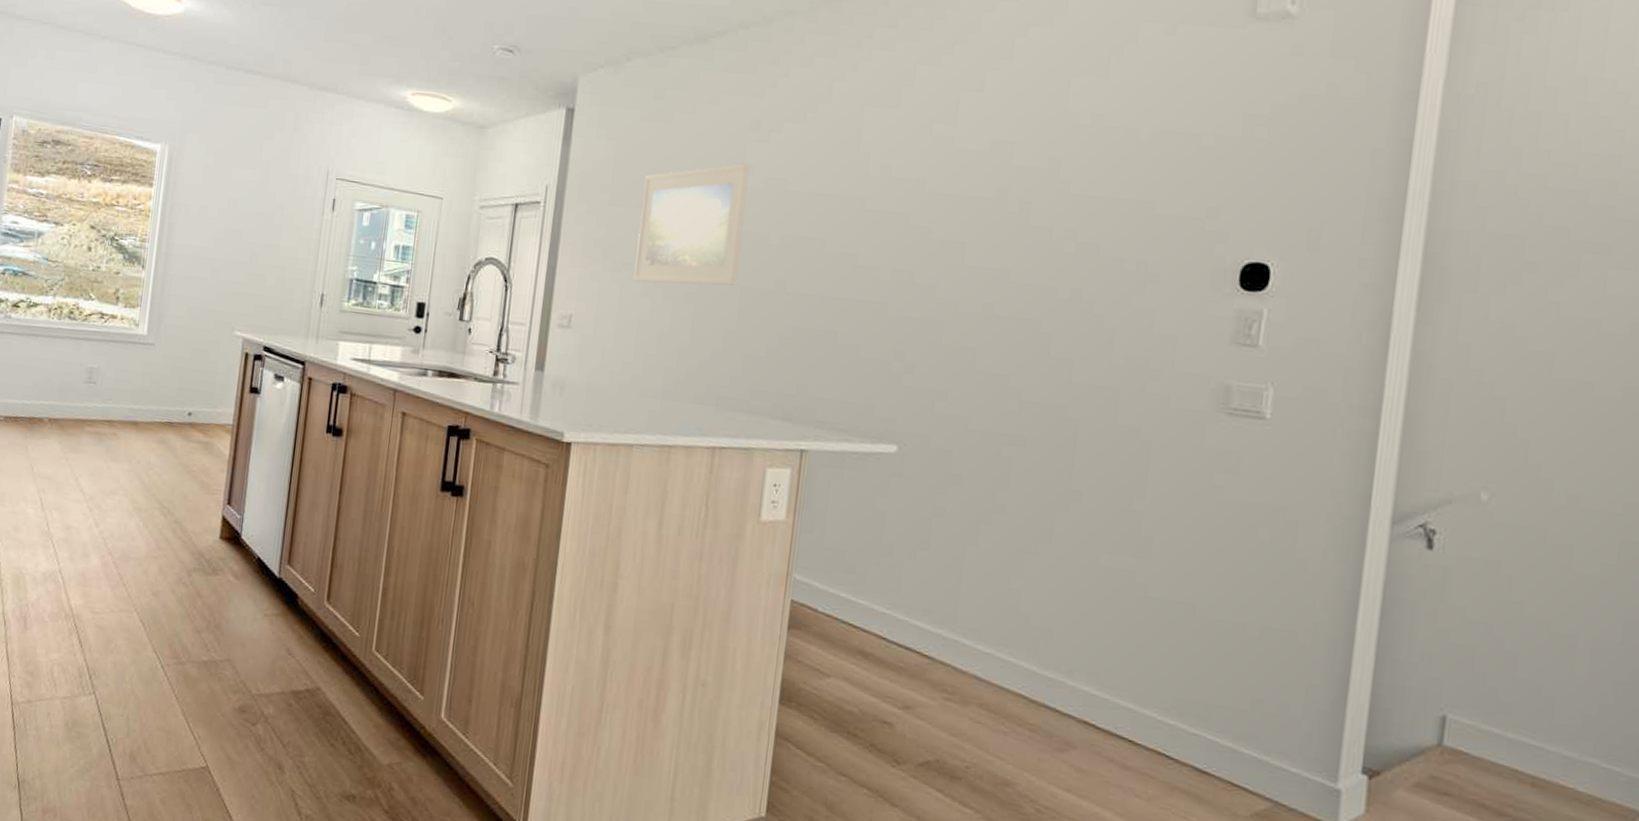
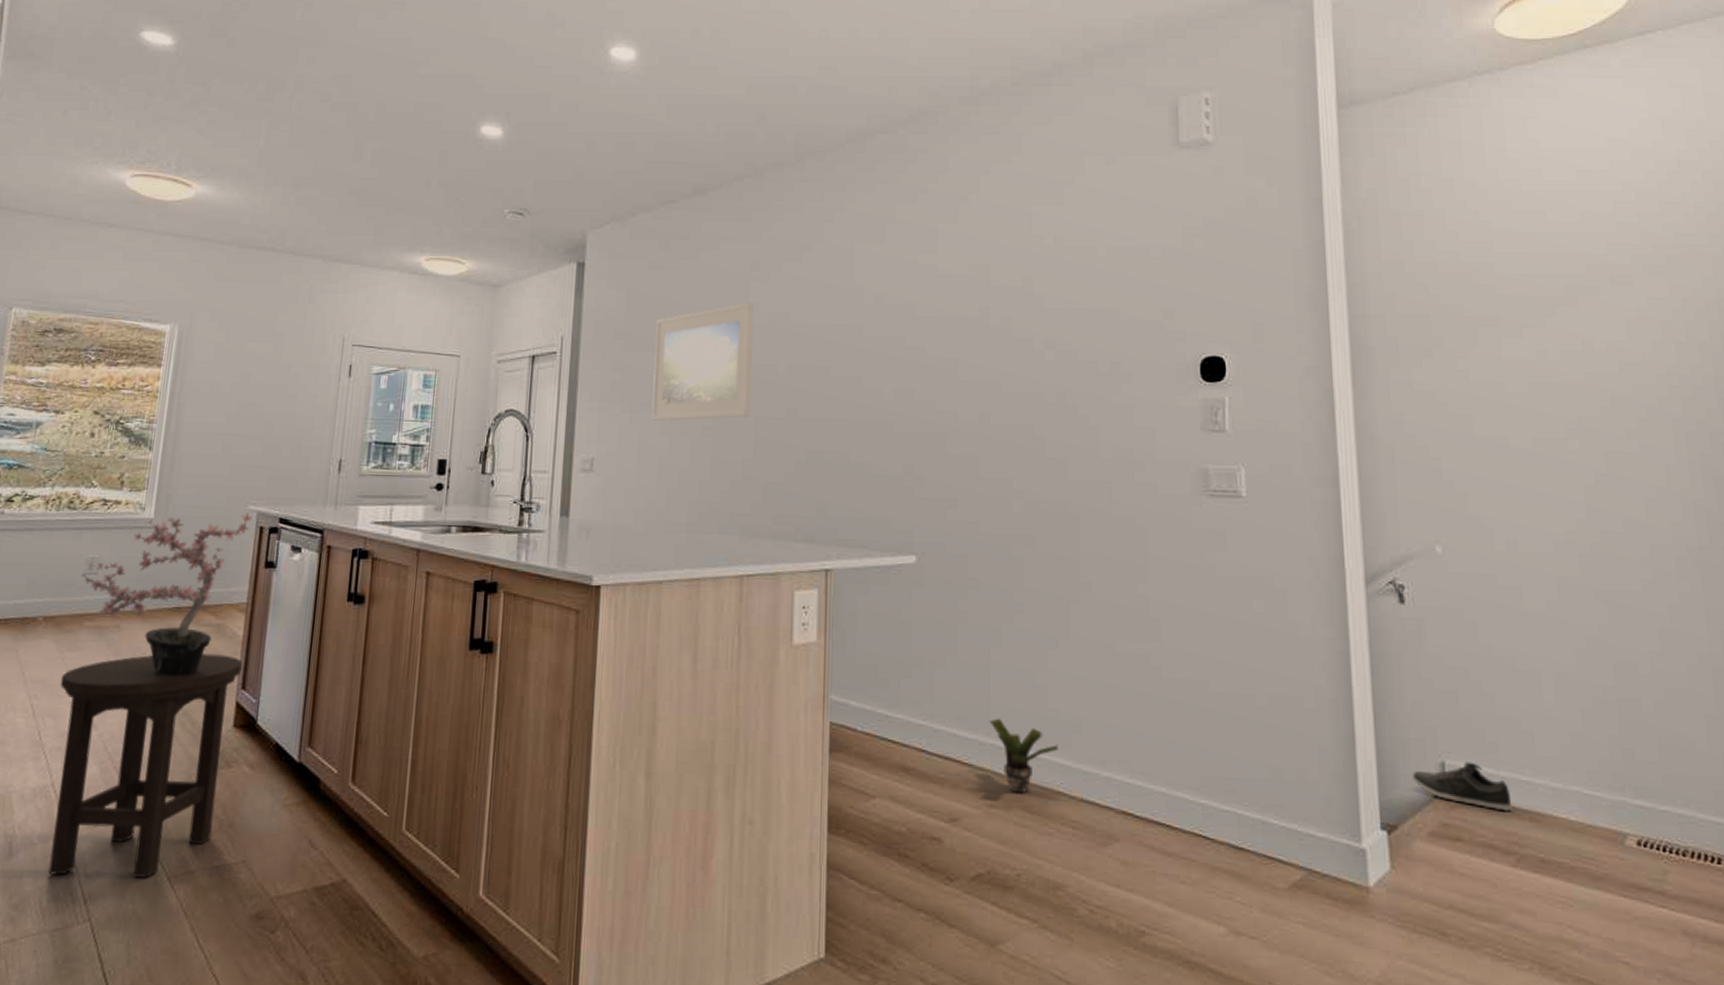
stool: none [57,463,229,665] -> present [47,652,243,879]
potted plant: none [81,335,238,487] -> present [80,513,252,676]
potted plant: none [955,616,1025,692] -> present [989,718,1058,794]
shoe: none [1406,718,1516,773] -> present [1412,761,1513,810]

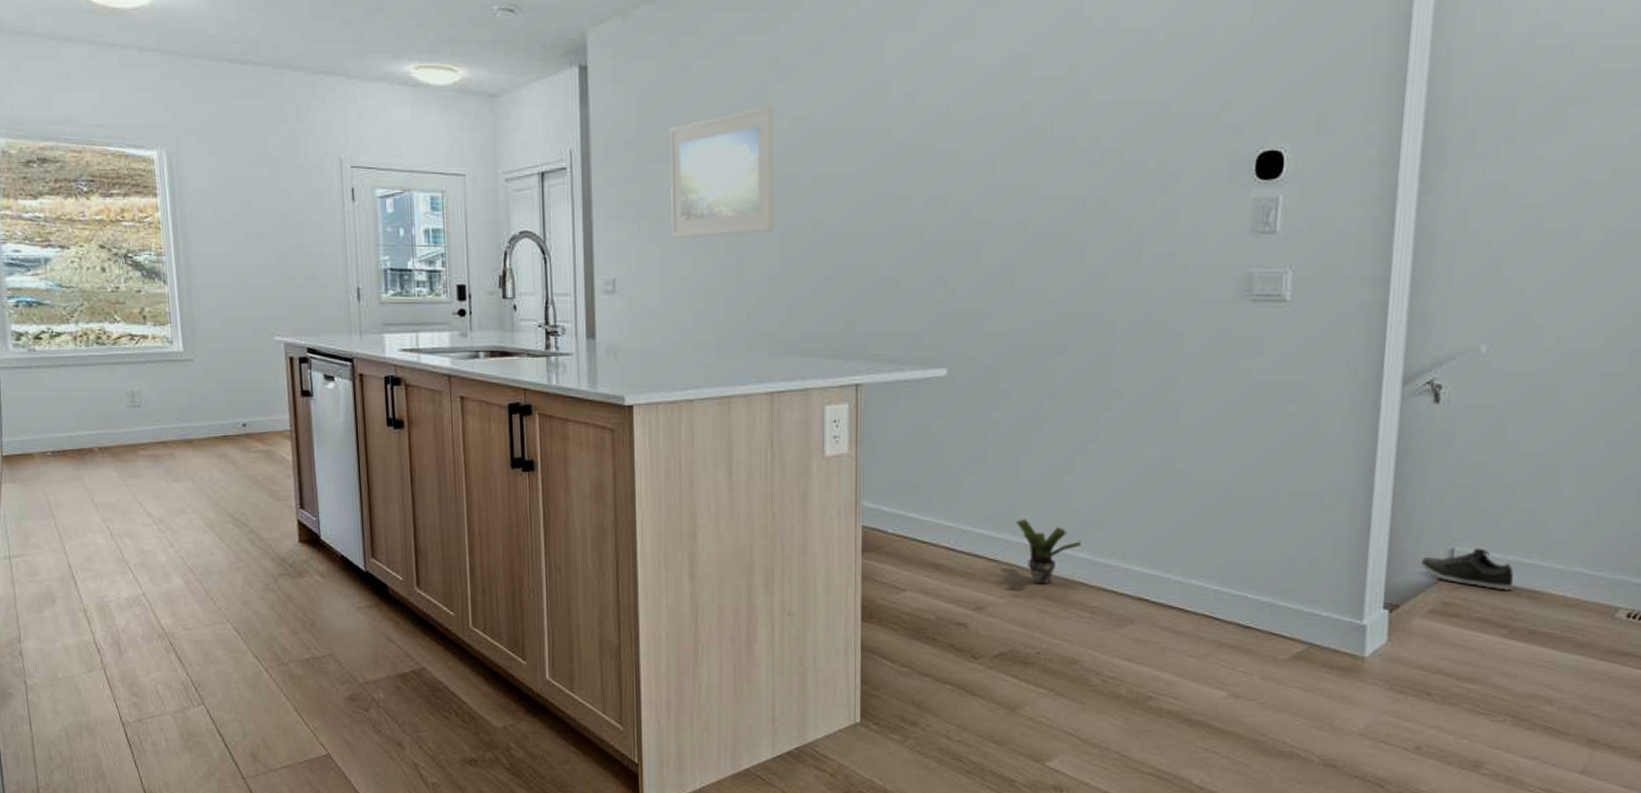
stool: present [47,652,243,879] -> none [129,476,298,671]
potted plant: present [80,513,252,676] -> none [125,344,280,498]

